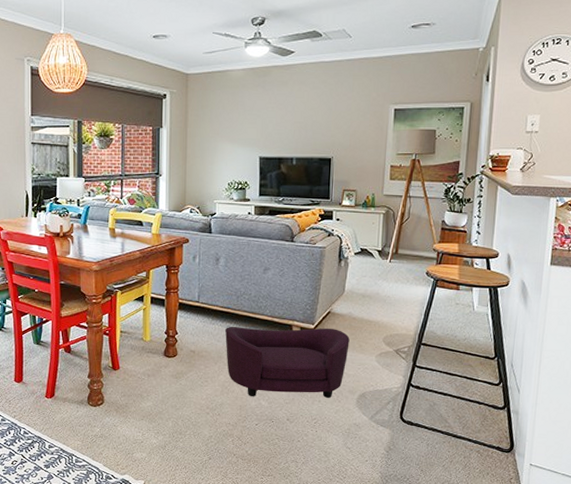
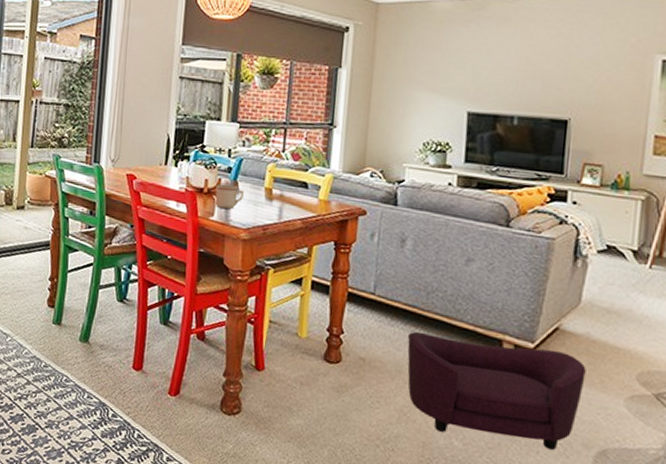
mug: none [70,228,92,247] -> present [215,184,244,209]

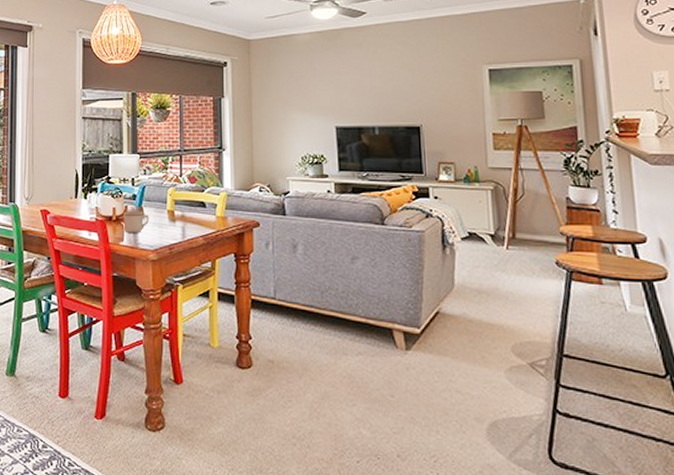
dog bed: present [407,331,586,450] -> none [308,329,469,427]

